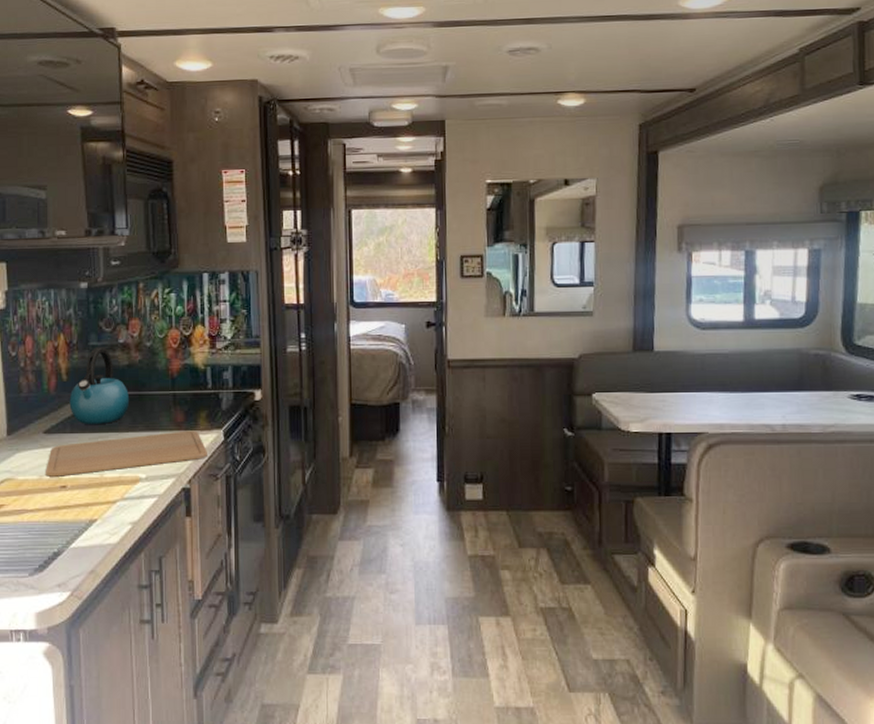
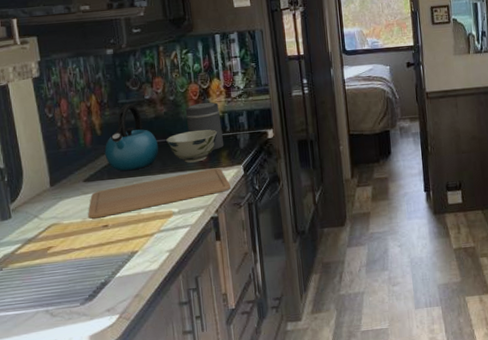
bowl: none [139,383,198,422] -> present [166,129,218,163]
cylinder: none [163,353,204,409] -> present [185,102,224,151]

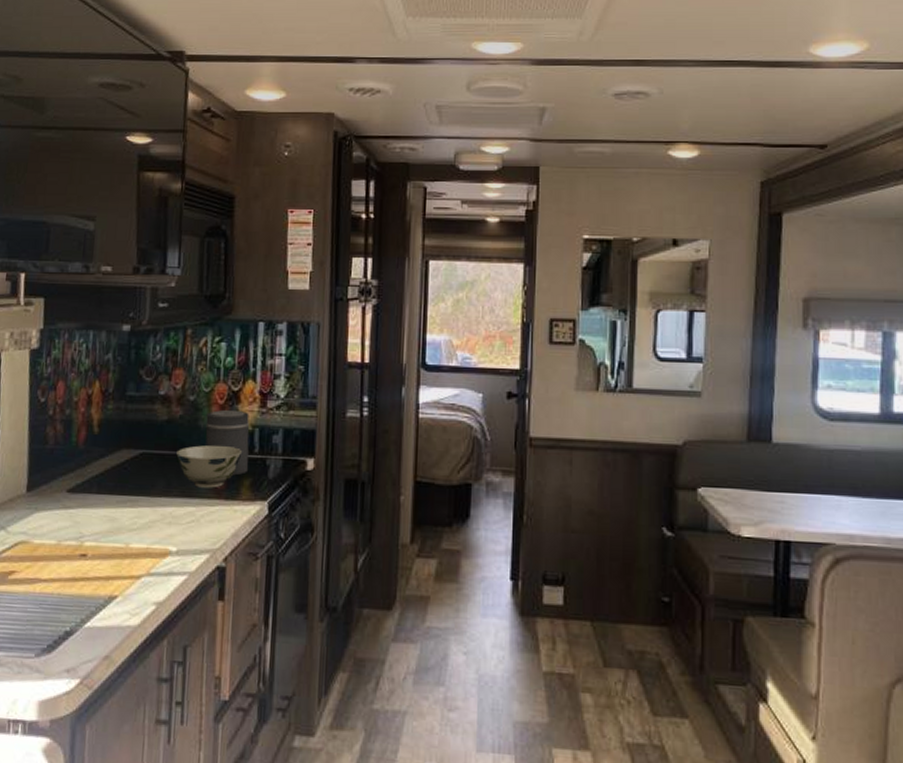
chopping board: present [88,168,231,219] -> none [65,499,248,543]
kettle: present [104,103,159,172] -> none [98,398,166,487]

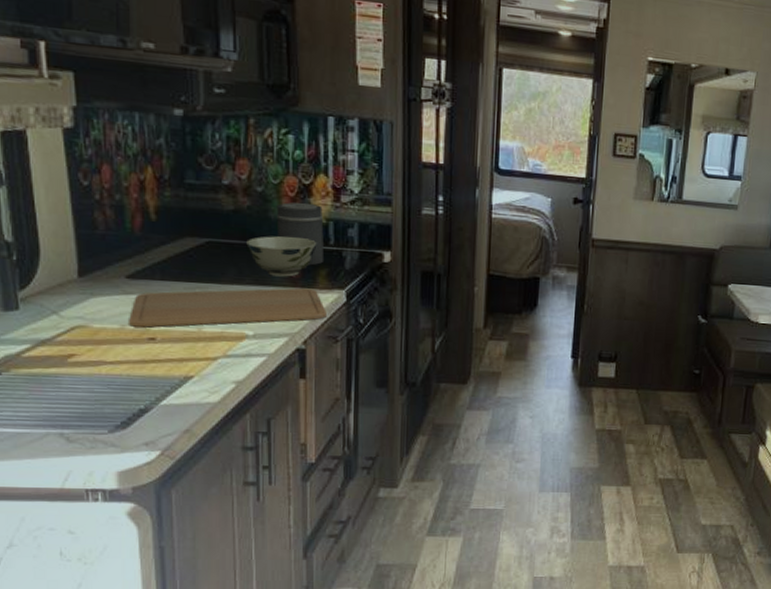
chopping board: none [65,499,248,543] -> present [129,288,327,328]

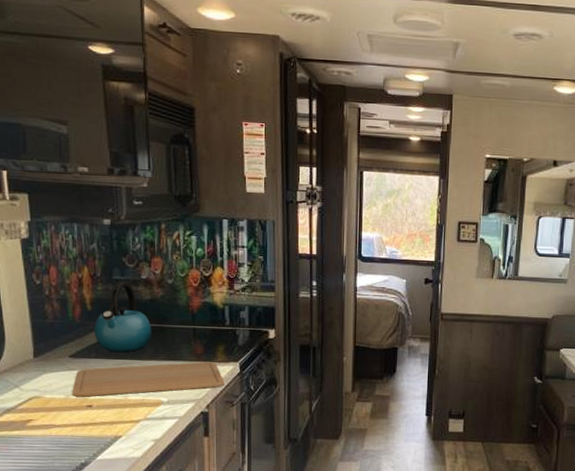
kettle: none [159,186,235,274] -> present [94,281,152,353]
bowl: present [246,236,317,277] -> none [161,319,216,353]
cylinder: present [276,202,325,266] -> none [184,292,222,343]

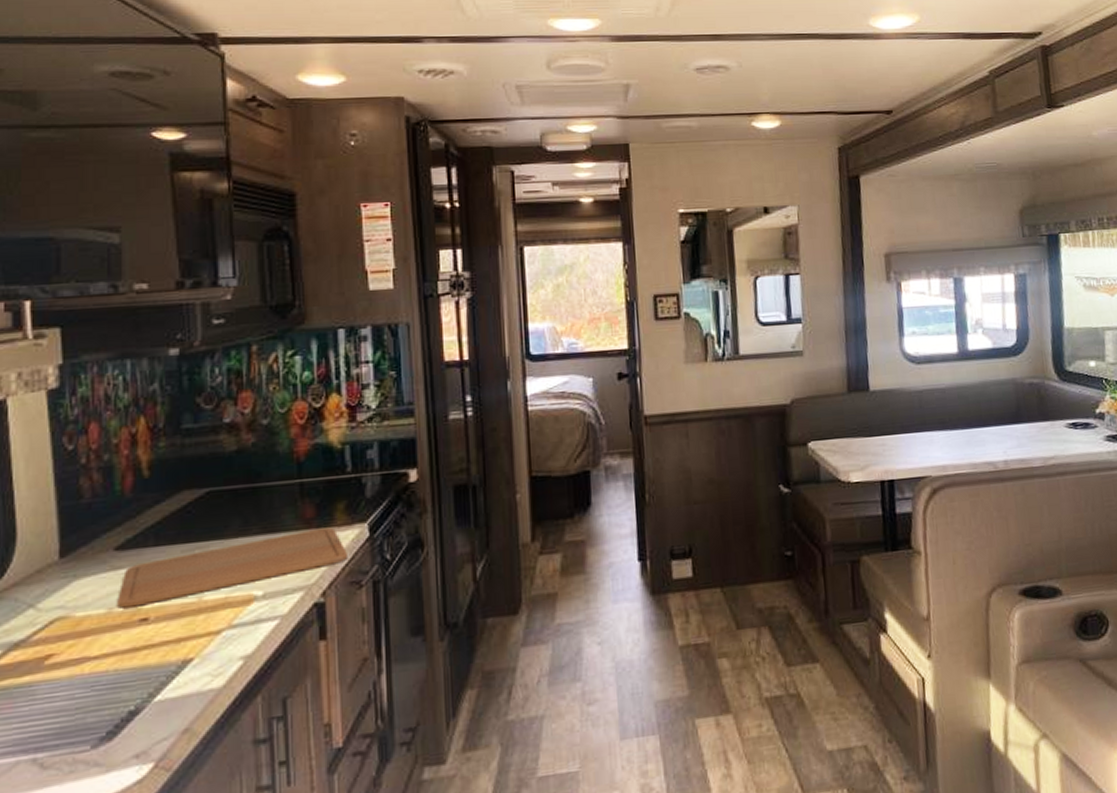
kettle: present [94,281,152,353] -> none [153,430,240,534]

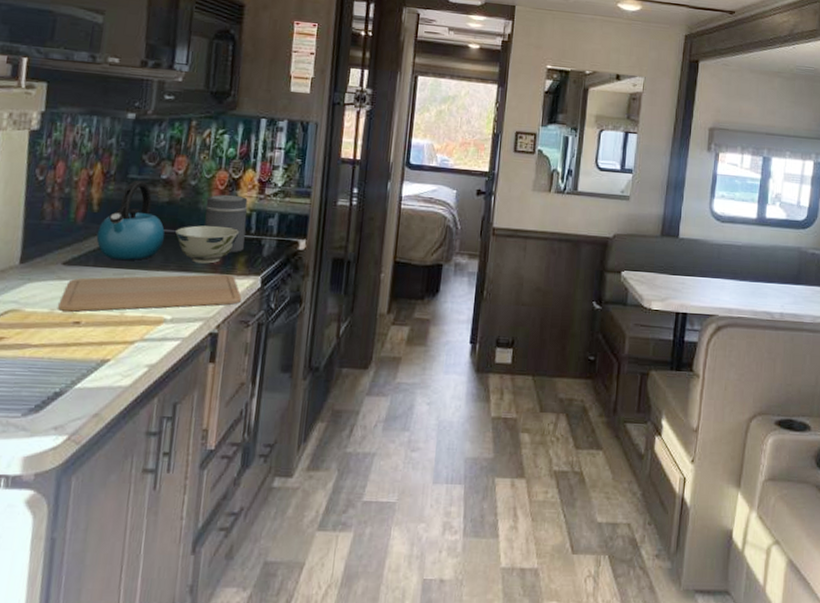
kettle: none [153,430,240,534] -> present [96,180,165,261]
bowl: none [252,468,333,520] -> present [175,225,240,264]
cylinder: none [285,428,342,501] -> present [204,195,248,253]

